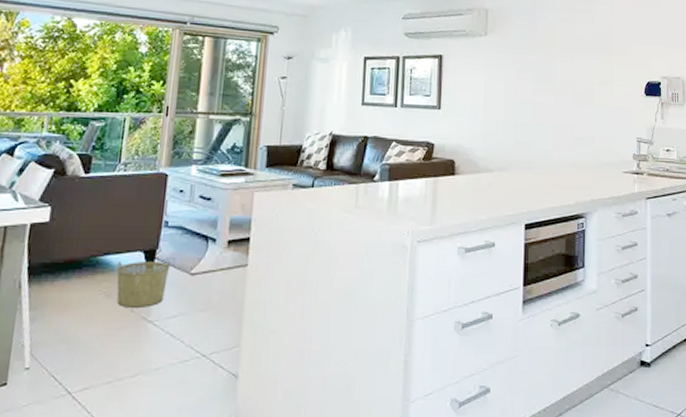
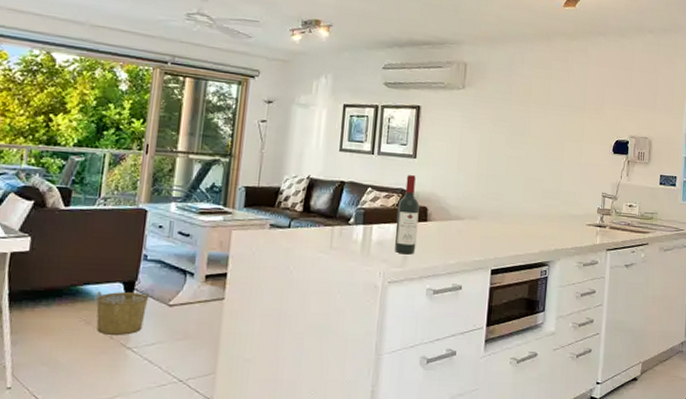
wine bottle: none [421,127,446,211] -> present [394,175,420,255]

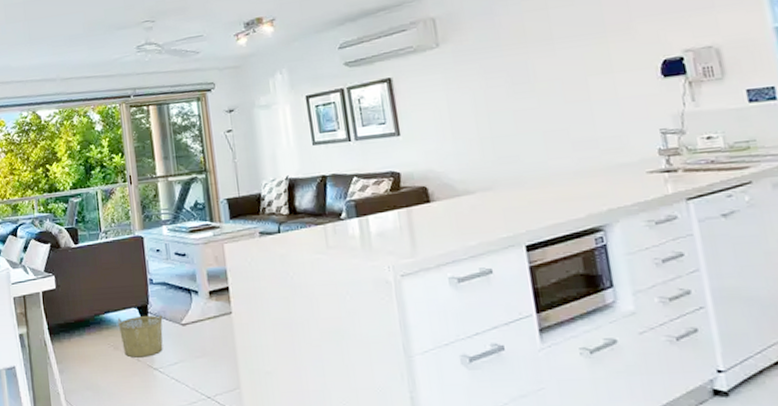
wine bottle: present [394,175,420,255] -> none [391,154,425,243]

